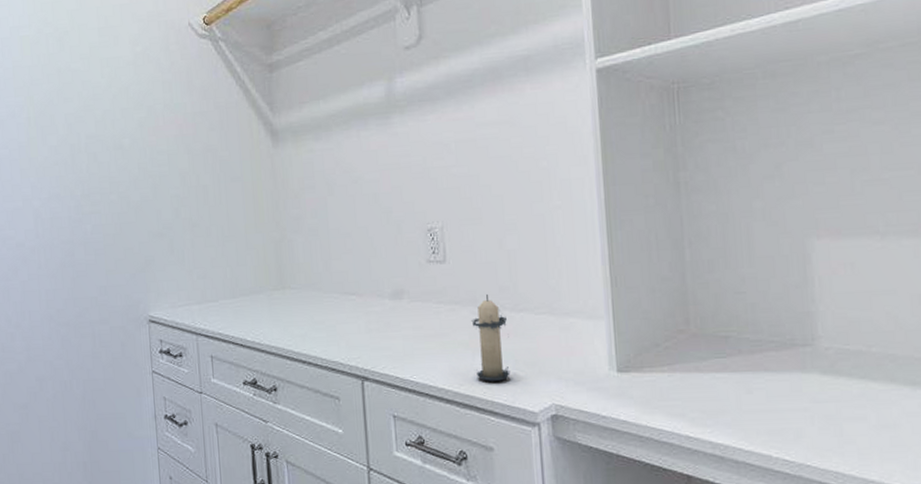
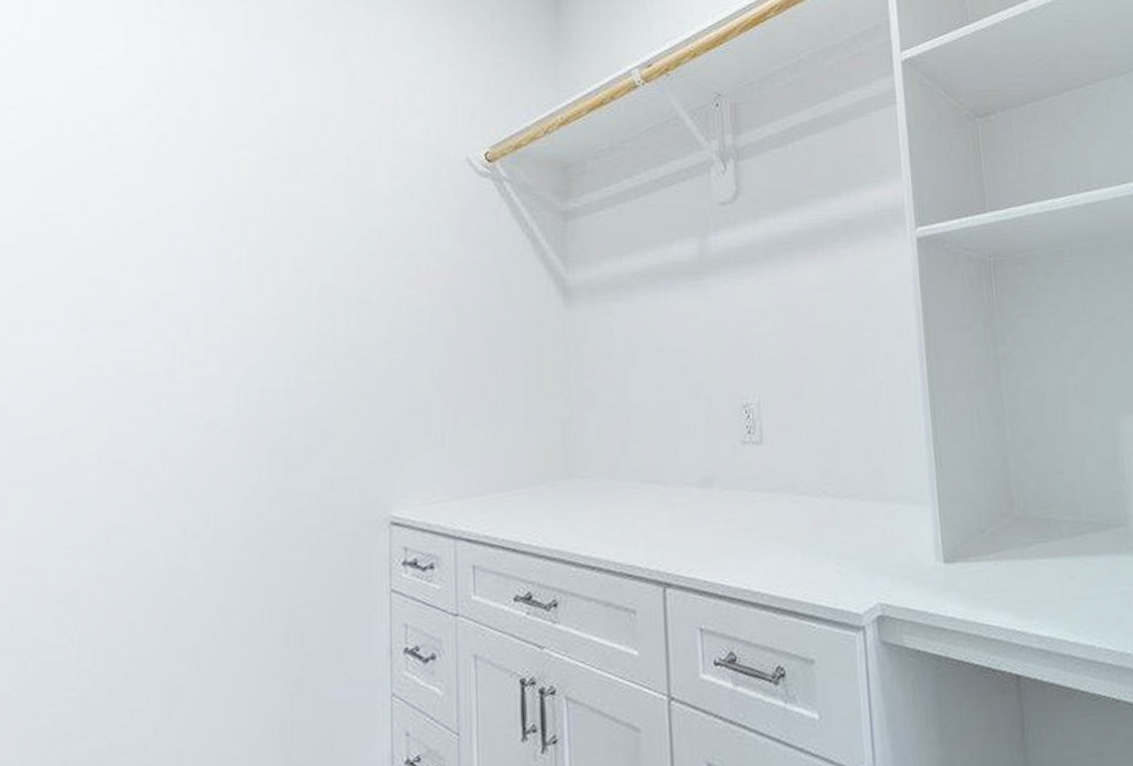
candle: present [471,293,510,381] -> none [790,478,833,581]

